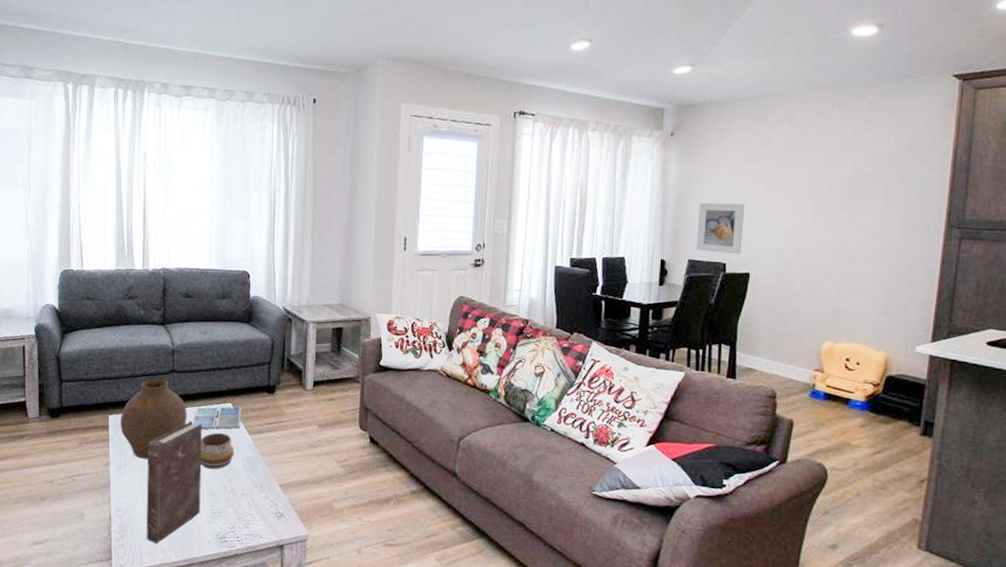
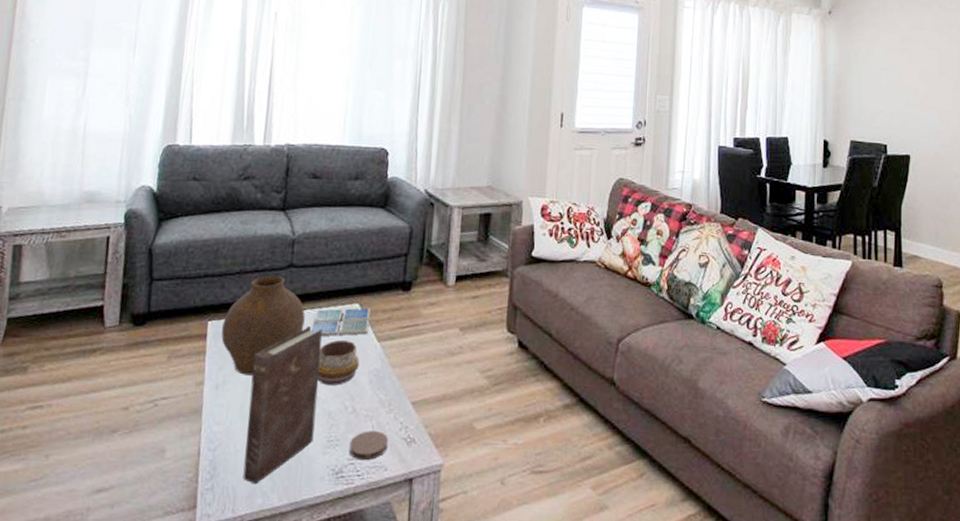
coaster: none [229,506,262,530] -> present [349,431,389,461]
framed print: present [695,202,745,255] -> none [857,82,902,136]

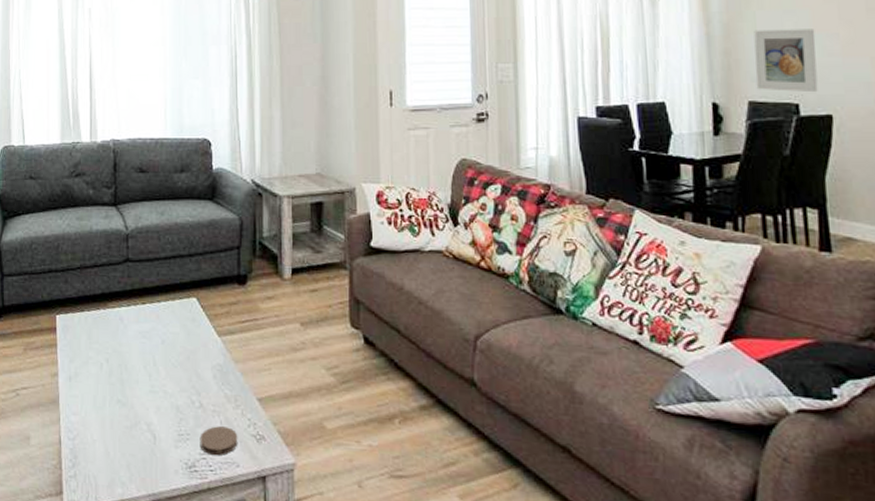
vase: present [221,275,305,377] -> none [69,270,145,370]
book: present [243,327,322,483] -> none [101,321,164,473]
drink coaster: present [309,307,371,336] -> none [150,301,208,330]
decorative bowl: present [317,339,360,385] -> none [162,334,202,380]
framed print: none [857,82,902,136] -> present [754,29,818,93]

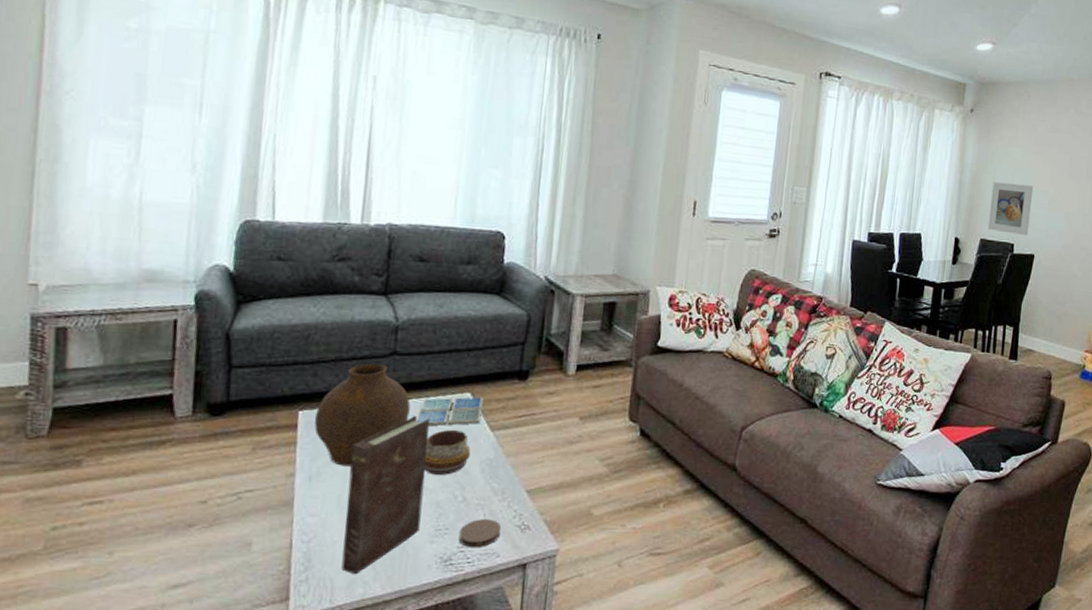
vase: none [69,270,145,370] -> present [314,363,411,468]
book: none [101,321,164,473] -> present [341,416,430,574]
drink coaster: none [150,301,208,330] -> present [415,396,483,426]
decorative bowl: none [162,334,202,380] -> present [424,429,471,475]

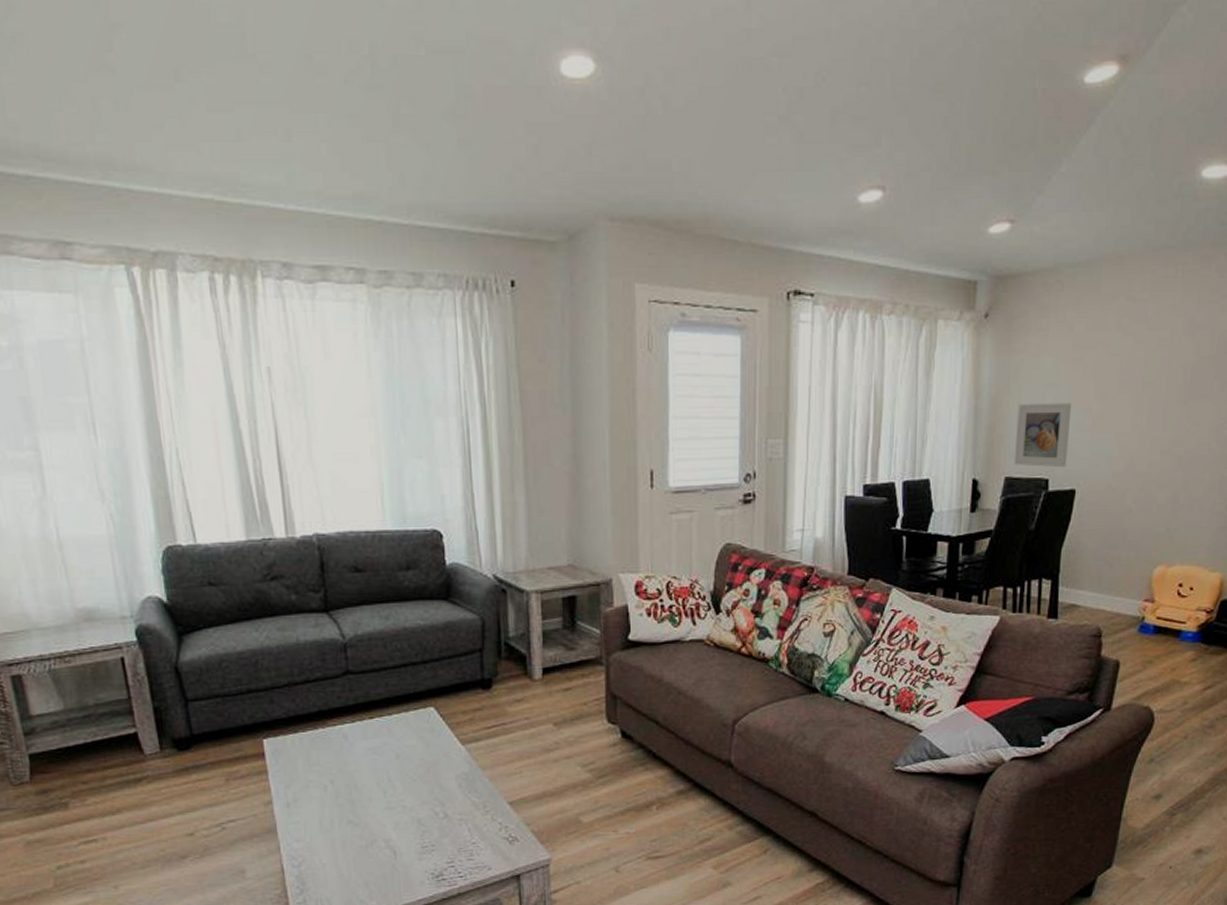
vase: present [314,363,411,468] -> none [279,684,375,792]
book: present [341,416,430,574] -> none [323,735,406,894]
drink coaster: present [415,396,483,426] -> none [381,710,449,744]
decorative bowl: present [424,429,471,475] -> none [396,745,444,793]
coaster: present [458,519,502,548] -> none [446,833,489,863]

